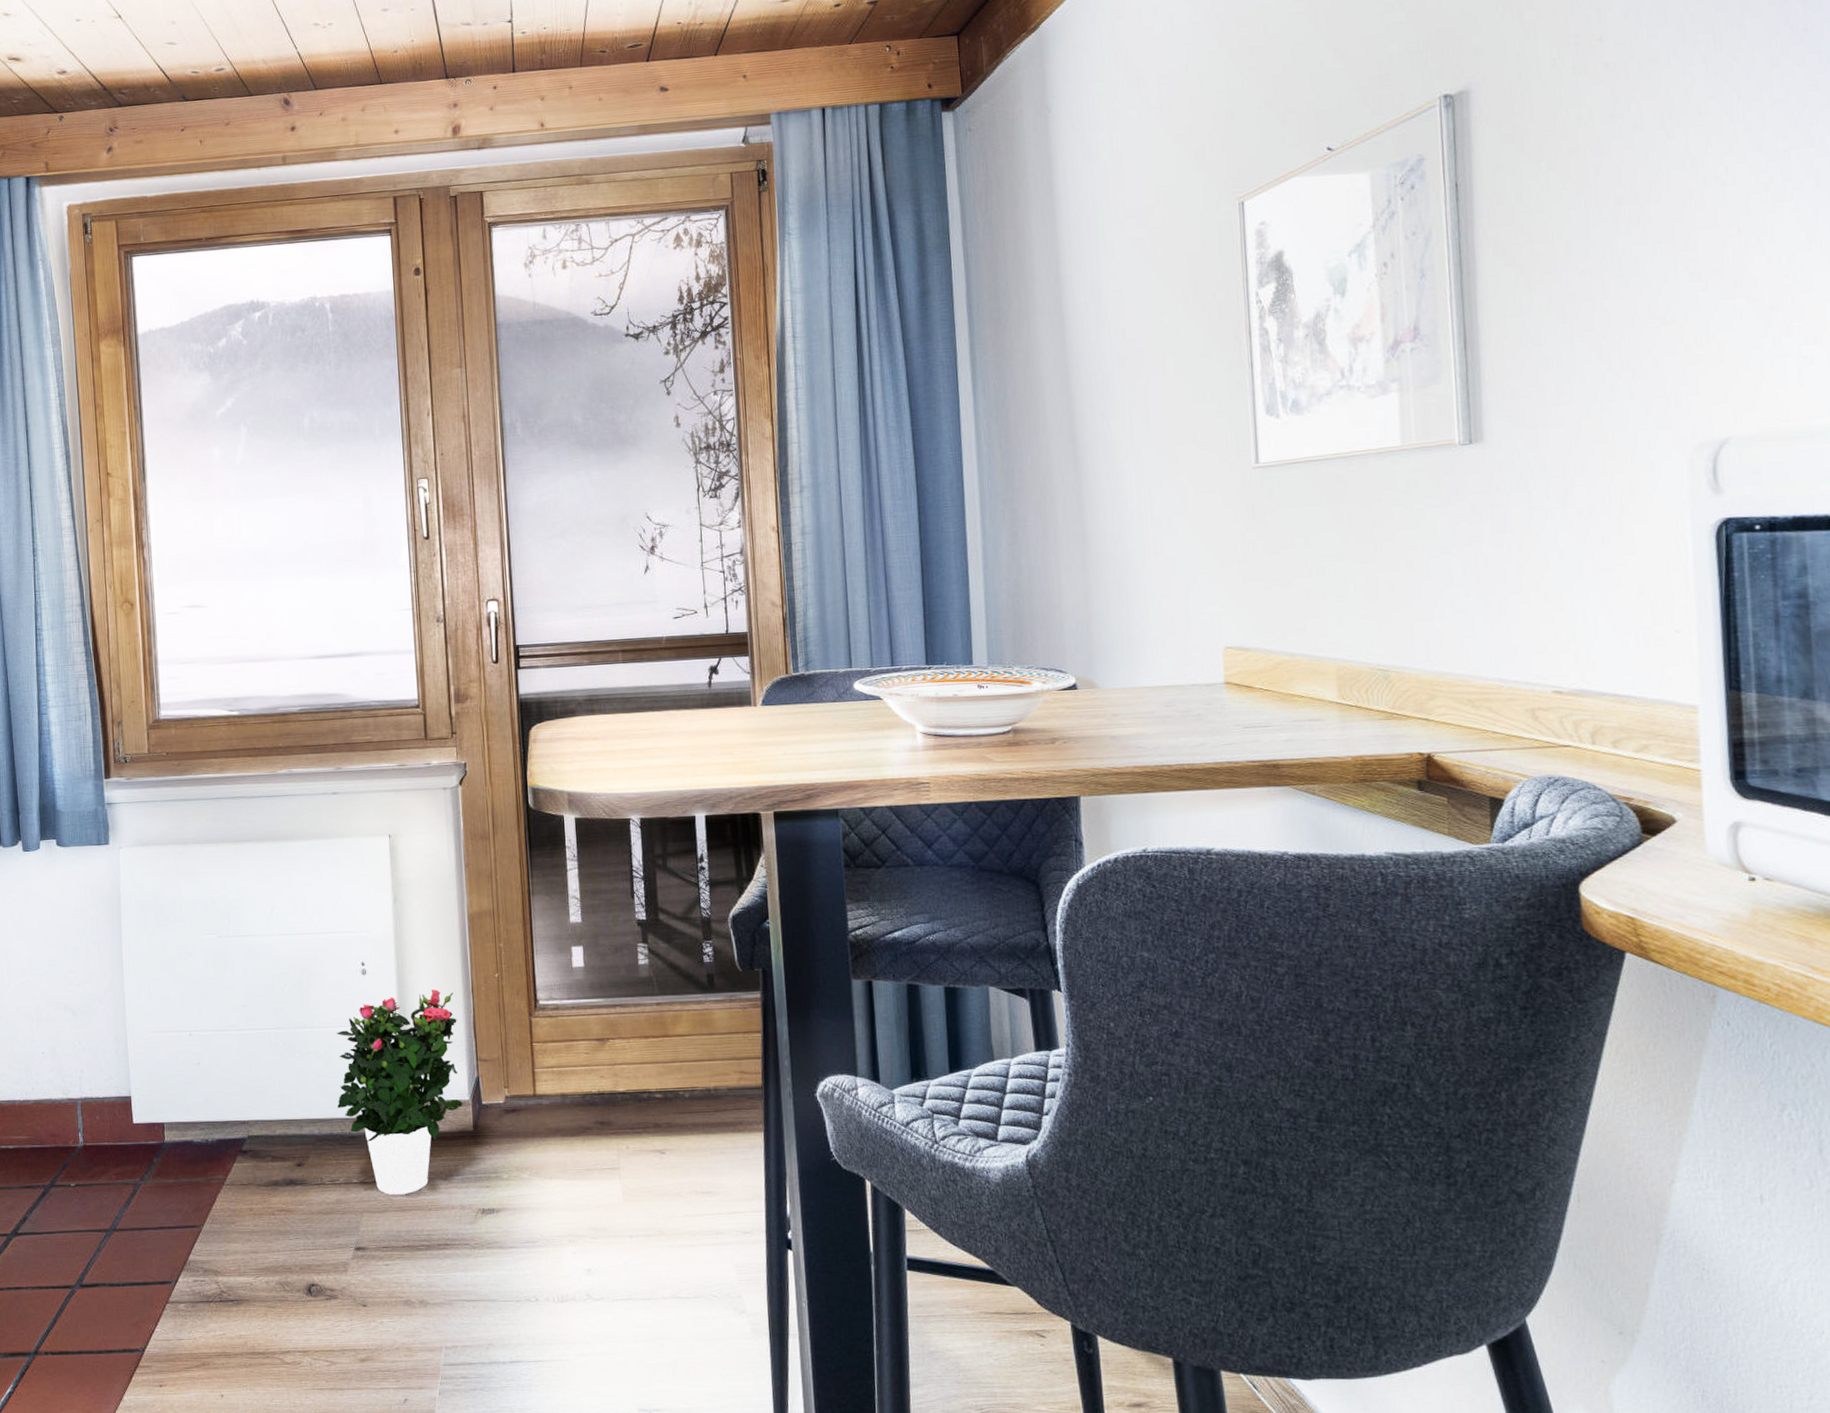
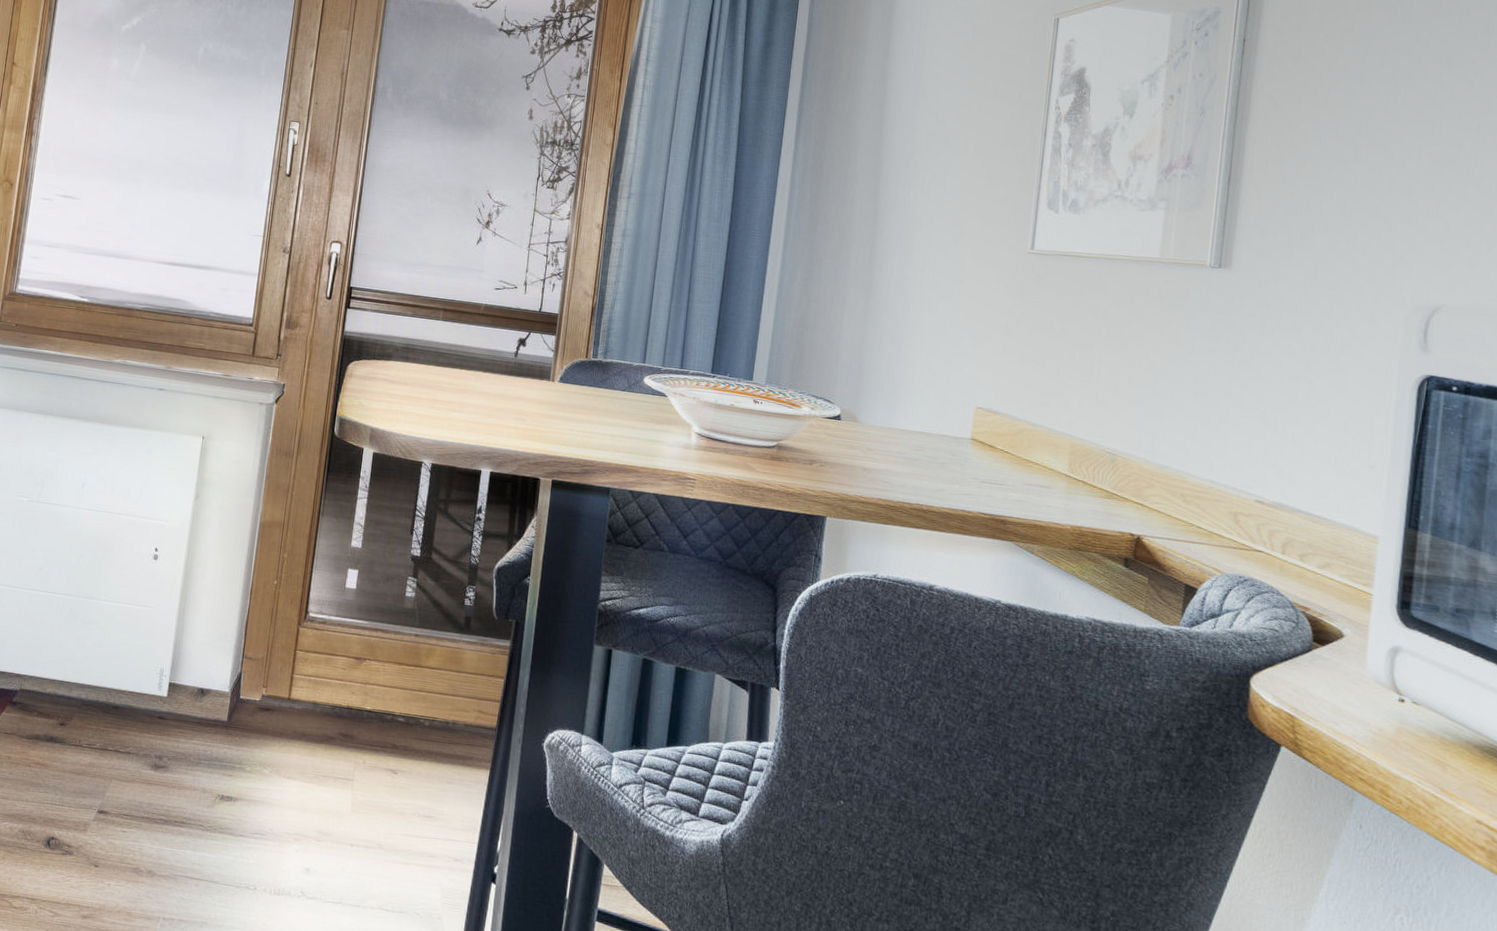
potted flower: present [336,990,463,1195] -> none [107,584,234,770]

